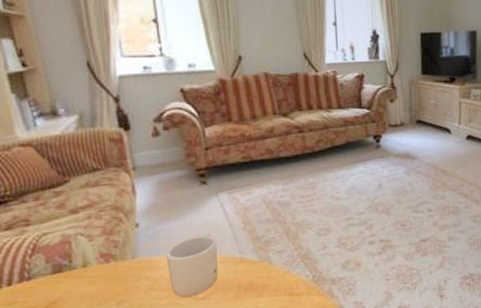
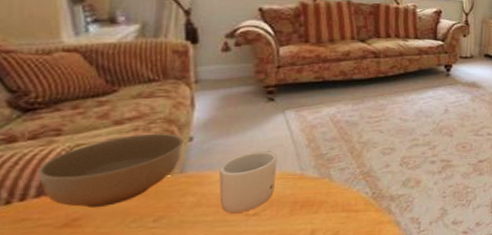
bowl: none [16,220,132,292] -> present [37,133,185,208]

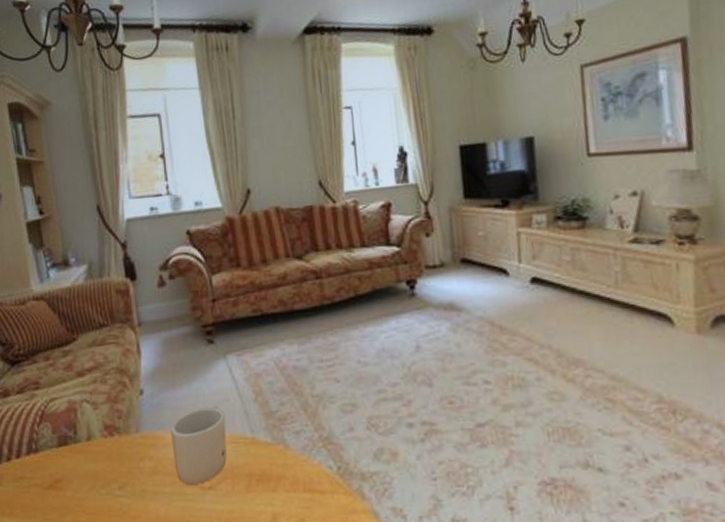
bowl: present [37,133,185,208] -> none [25,385,136,468]

